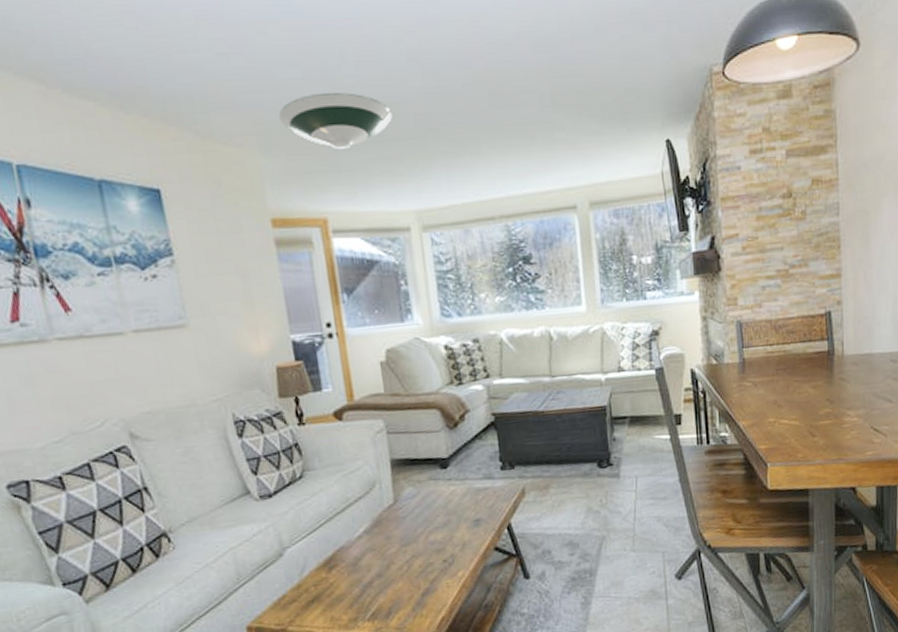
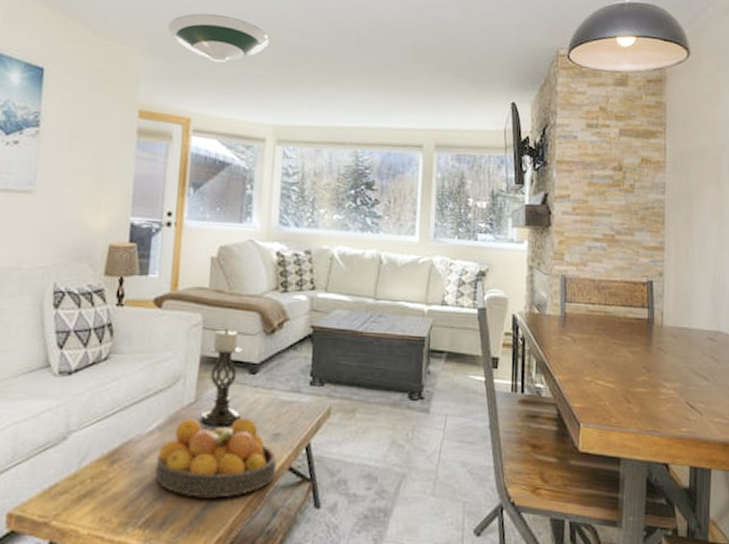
fruit bowl: none [370,509,483,587] -> present [155,417,277,498]
candle holder: none [396,428,441,522] -> present [200,327,243,426]

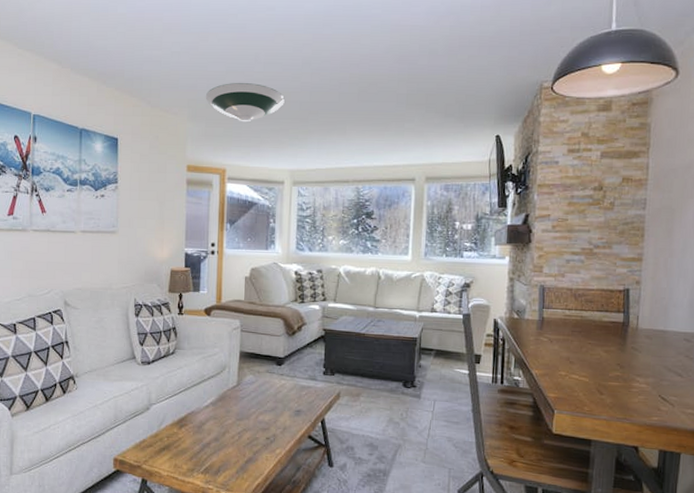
fruit bowl: present [155,417,277,498] -> none [211,396,299,455]
candle holder: present [200,327,243,426] -> none [241,330,271,404]

